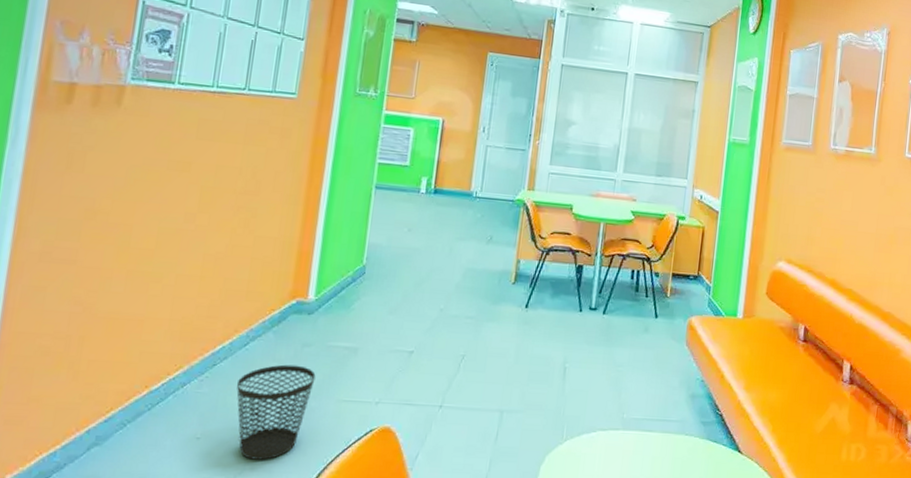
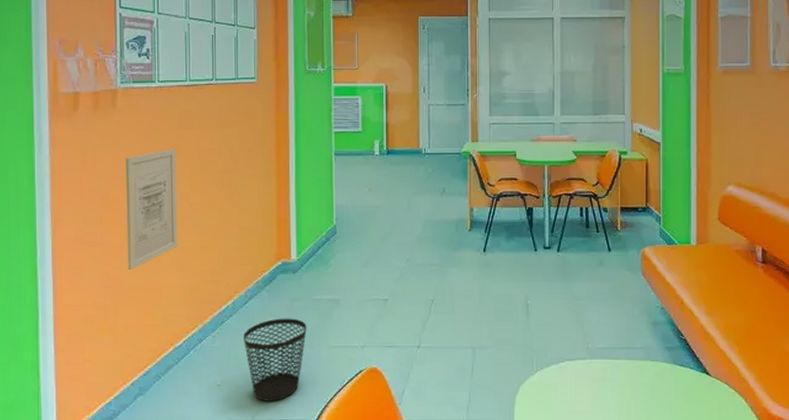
wall art: none [104,160,187,296] -> present [126,149,178,270]

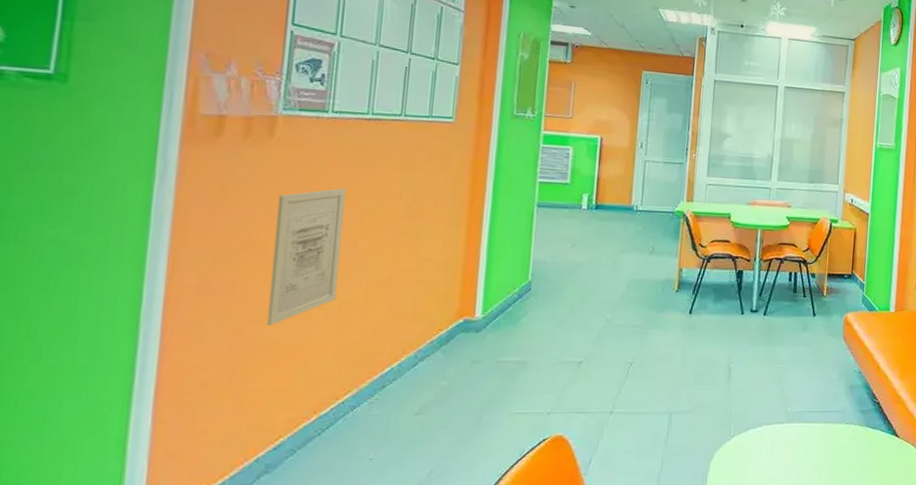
wastebasket: present [244,318,307,401] -> none [407,382,487,476]

